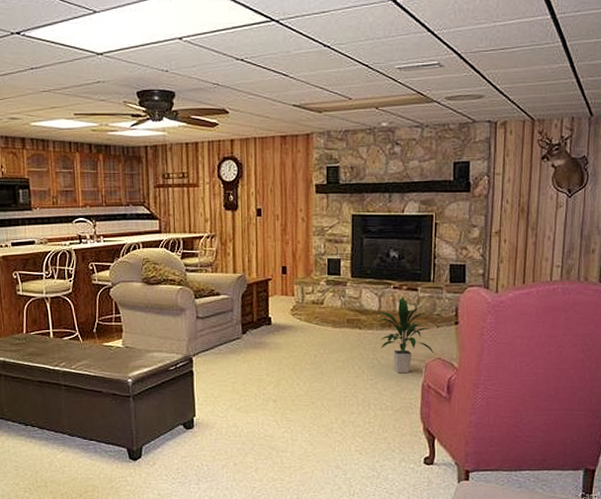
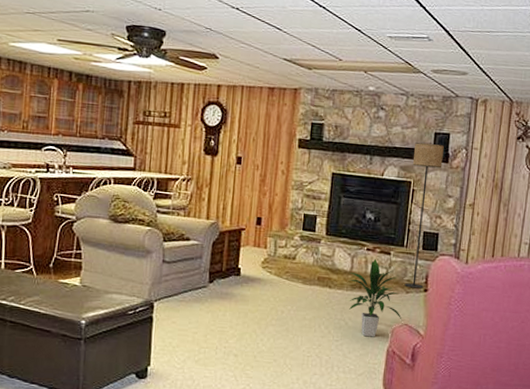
floor lamp: none [433,173,464,322] -> present [404,142,444,289]

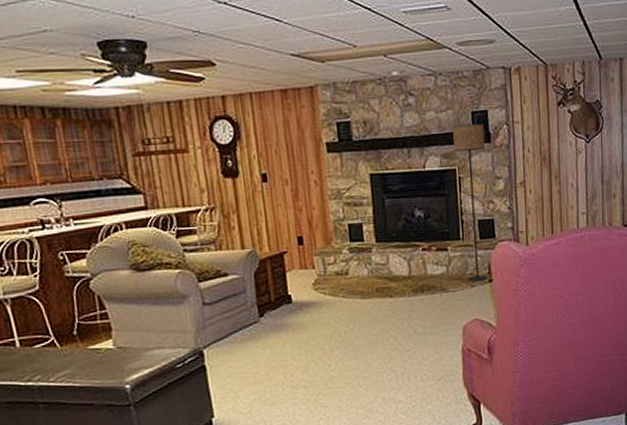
indoor plant: present [349,259,402,337] -> none [408,258,472,341]

